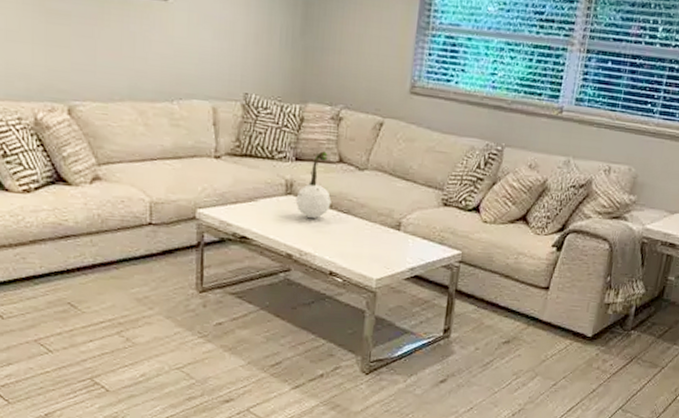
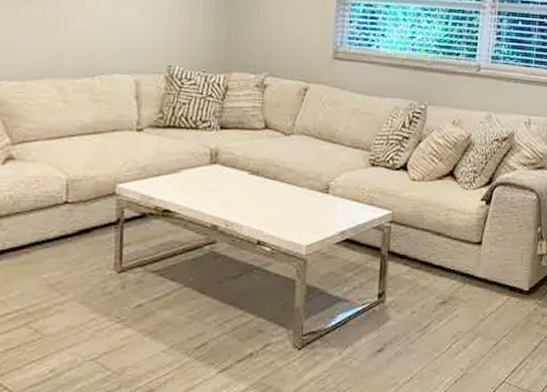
plant: present [294,151,336,219] -> none [220,118,263,187]

